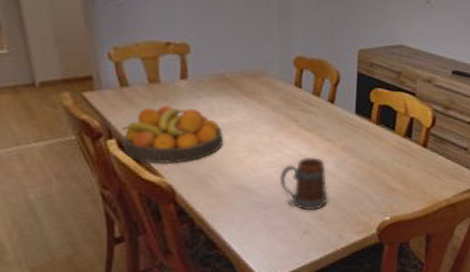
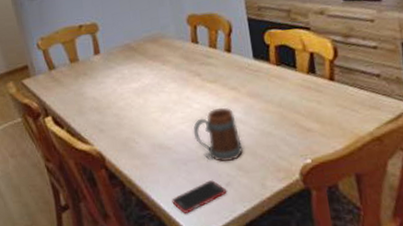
fruit bowl: present [120,105,223,164] -> none [54,79,138,134]
cell phone: none [244,225,303,256] -> present [171,179,226,213]

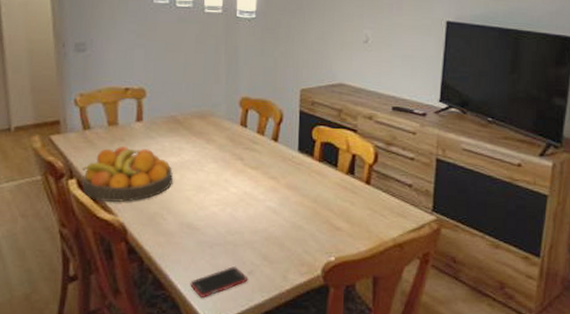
fruit bowl: none [54,79,138,134] -> present [81,146,173,203]
mug: present [192,107,244,163] -> none [225,194,272,251]

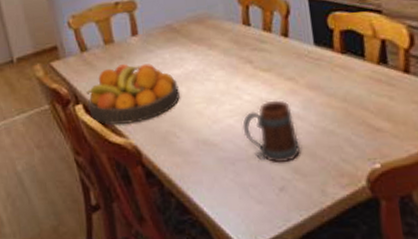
cell phone: present [190,265,247,297] -> none [216,182,280,220]
mug: none [225,194,272,251] -> present [242,100,301,164]

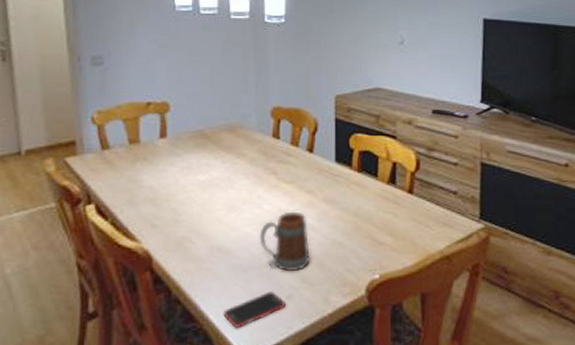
fruit bowl: present [85,63,180,125] -> none [100,166,201,228]
cell phone: none [216,182,280,220] -> present [223,290,286,328]

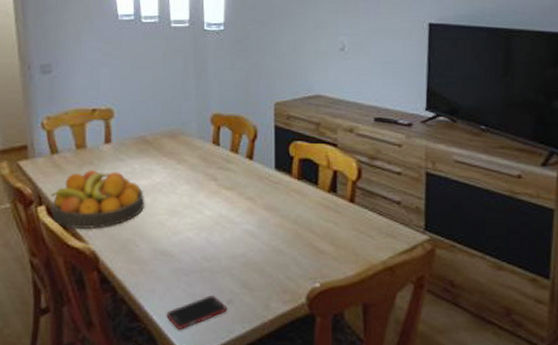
fruit bowl: none [100,166,201,228] -> present [50,170,144,230]
mug: present [259,211,311,272] -> none [200,217,251,278]

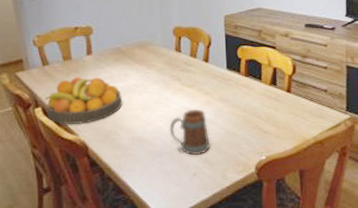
cell phone: present [166,294,226,329] -> none [145,169,193,198]
mug: none [200,217,251,278] -> present [169,109,211,156]

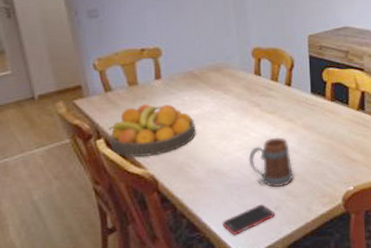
cell phone: none [145,169,193,198] -> present [222,203,275,235]

